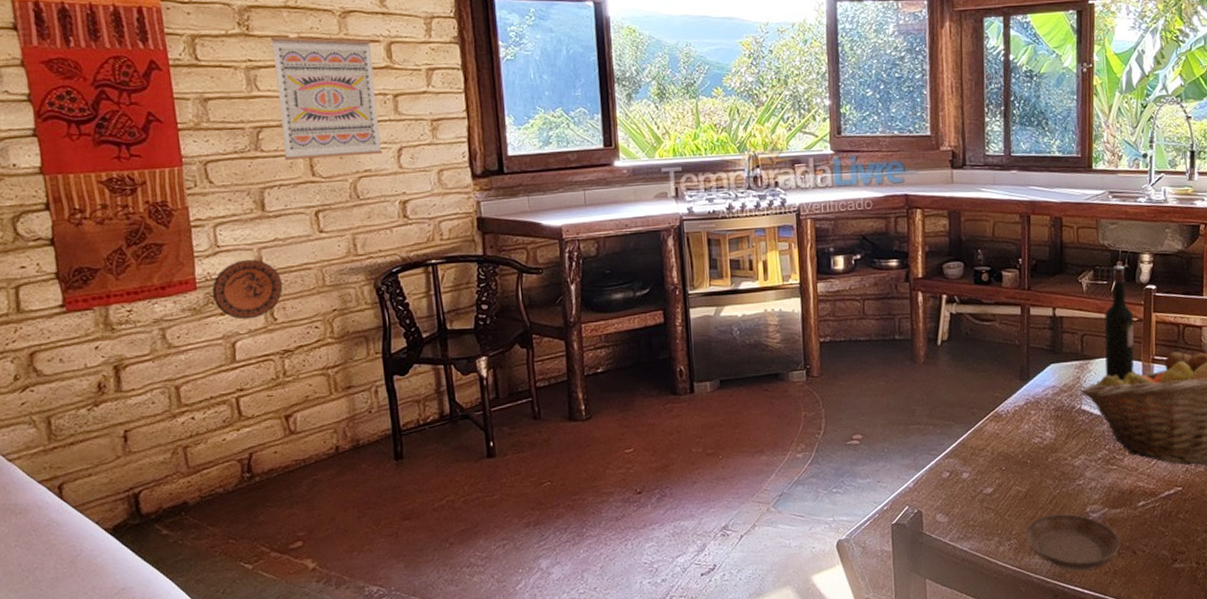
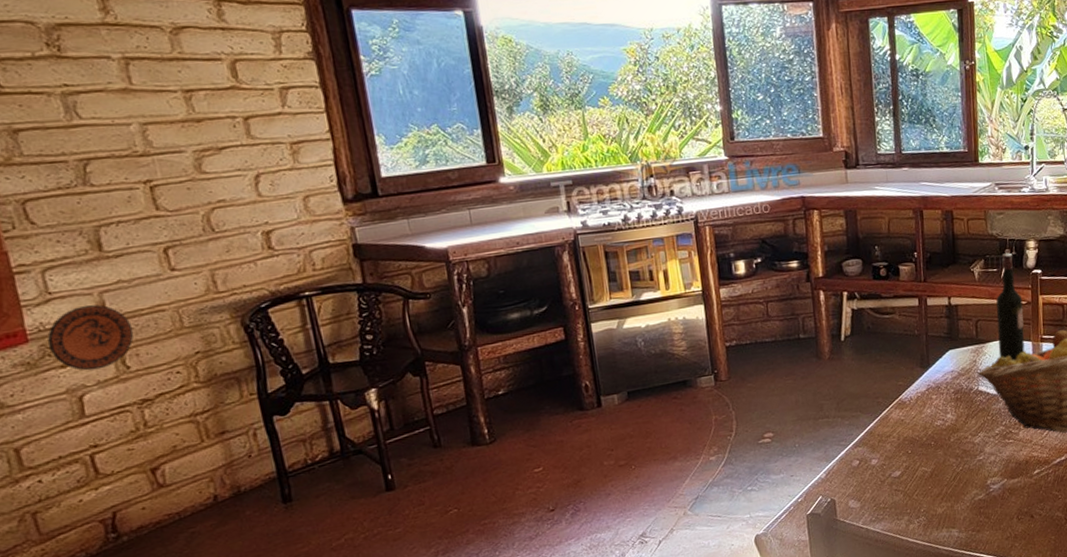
wall art: present [270,36,383,160] -> none [88,57,237,194]
saucer: present [1024,513,1121,572] -> none [931,487,1020,540]

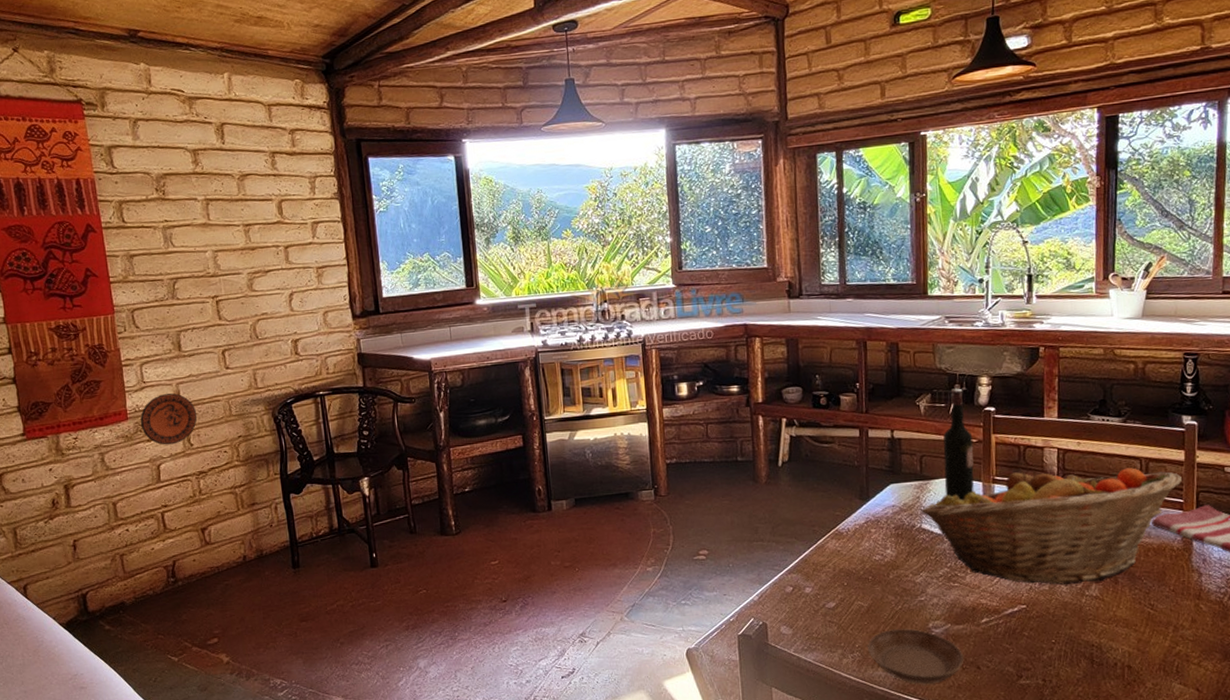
saucer: none [931,487,1020,540] -> present [867,628,964,685]

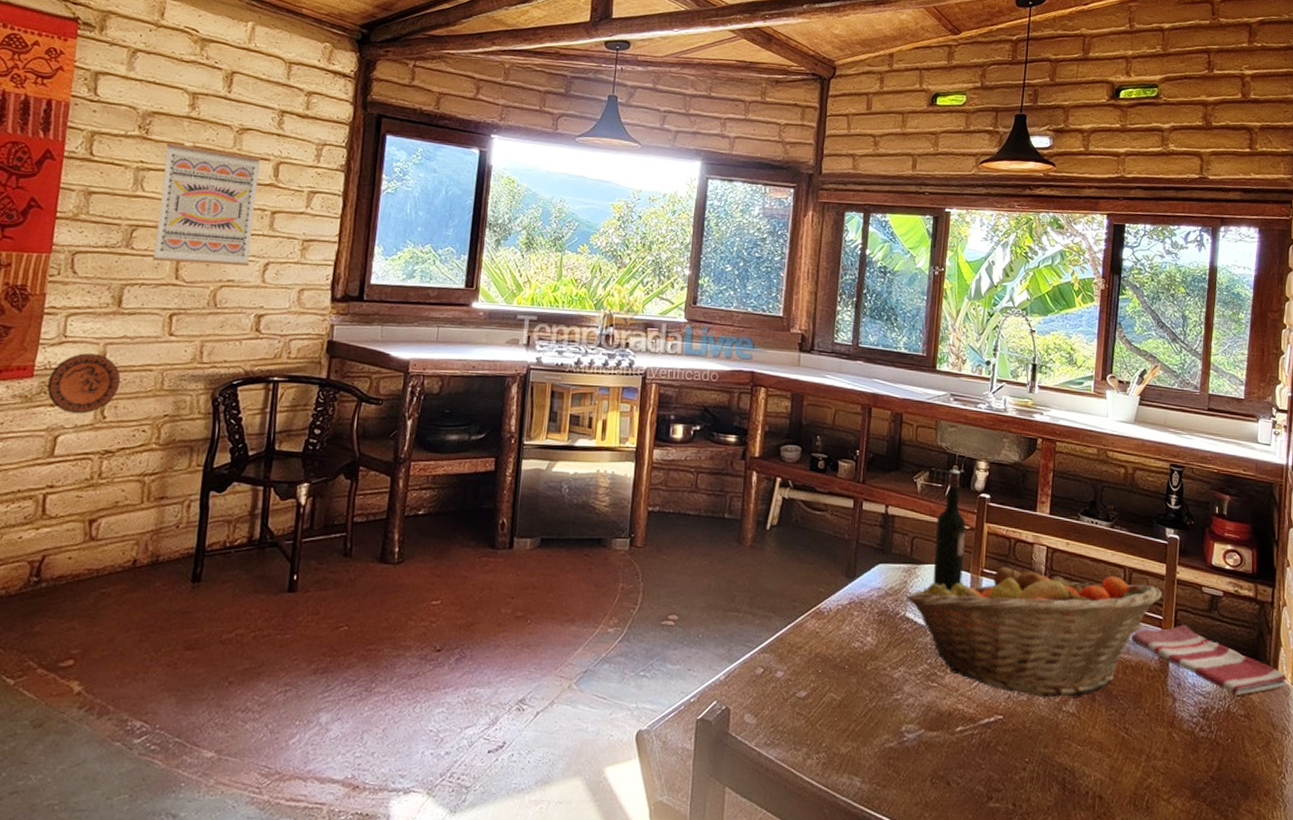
wall art: none [182,199,277,306] -> present [153,143,262,267]
saucer: present [867,628,964,685] -> none [834,728,935,799]

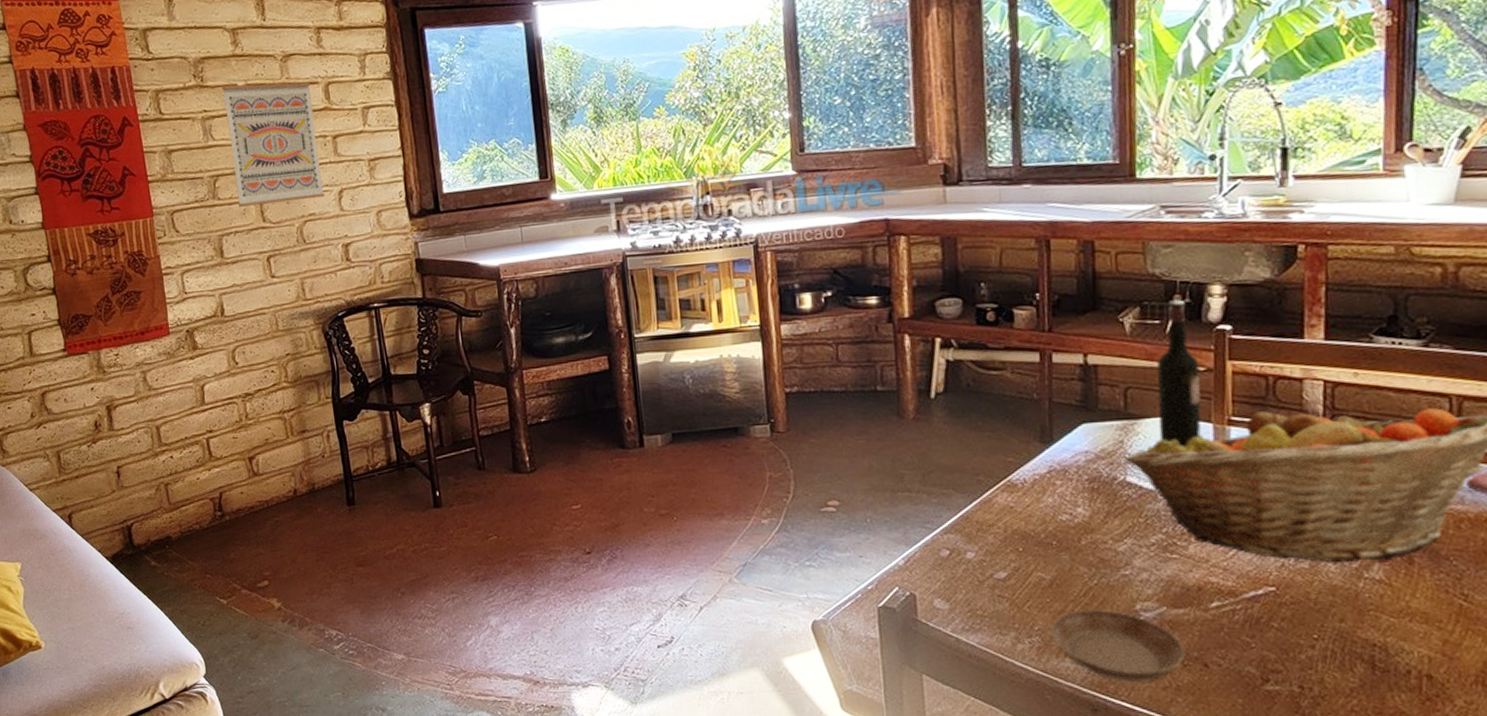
decorative plate: present [46,353,121,414] -> none [182,305,242,364]
saucer: none [834,728,935,799] -> present [1049,608,1186,683]

